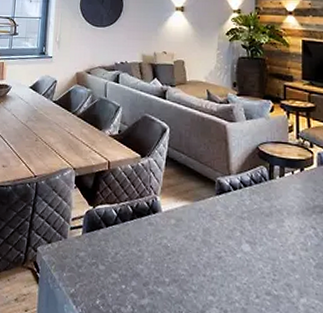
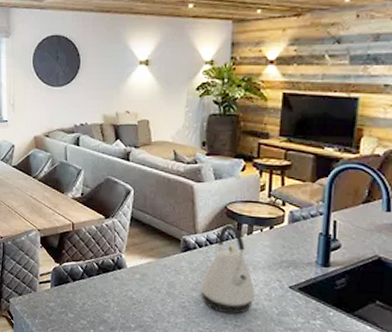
kettle: none [236,166,291,266] -> present [200,224,255,314]

